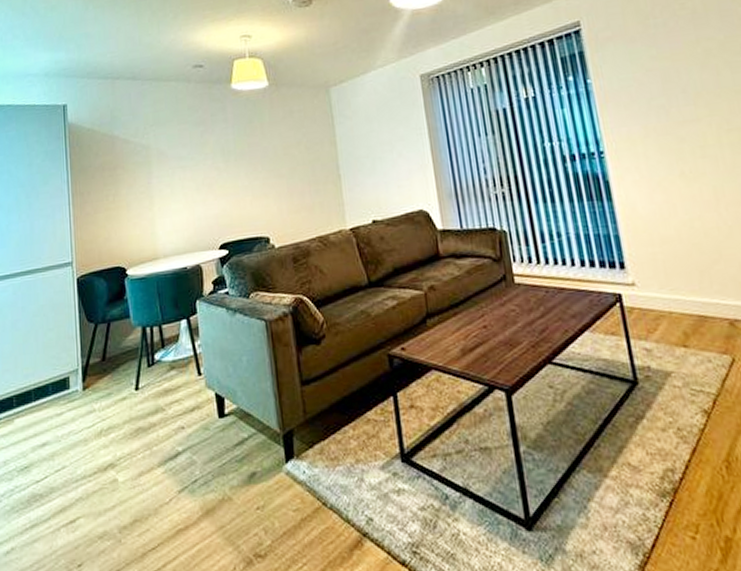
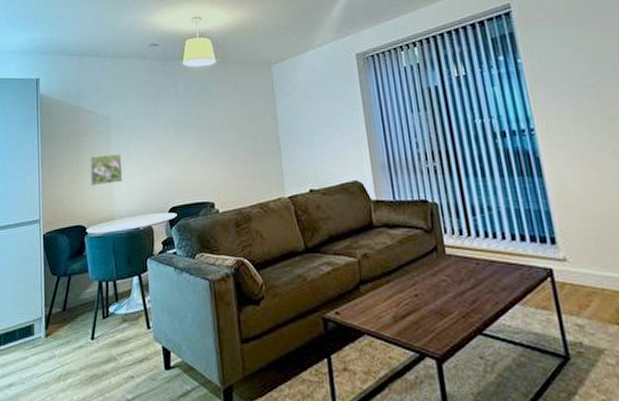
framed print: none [128,187,166,224] -> present [90,154,123,187]

